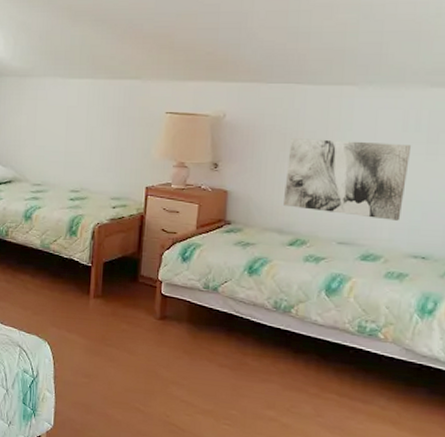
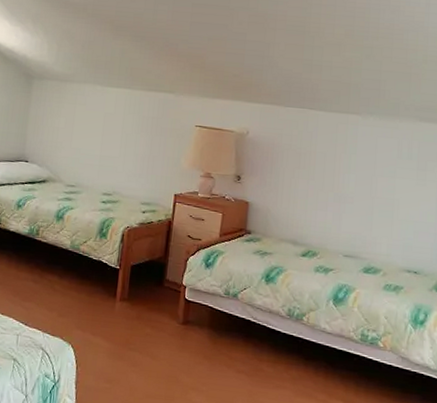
wall art: present [282,138,412,221] -> none [297,158,405,238]

